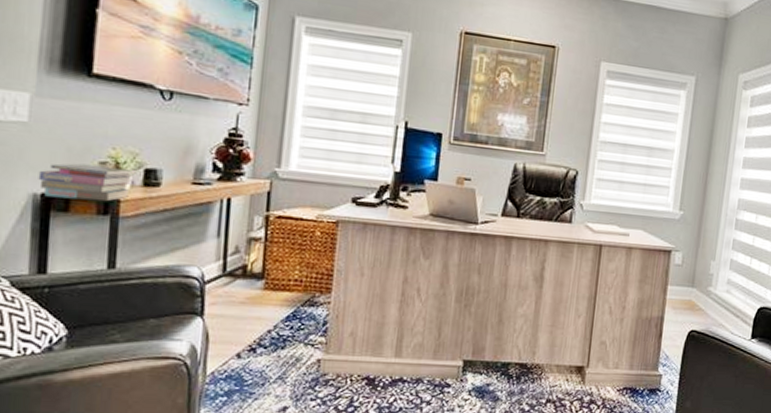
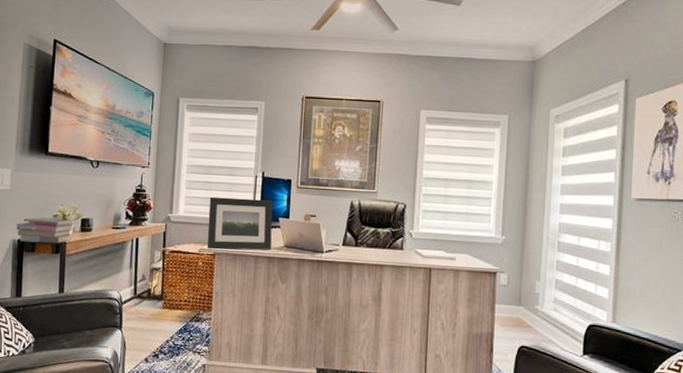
picture frame: none [327,148,417,219] -> present [206,196,273,251]

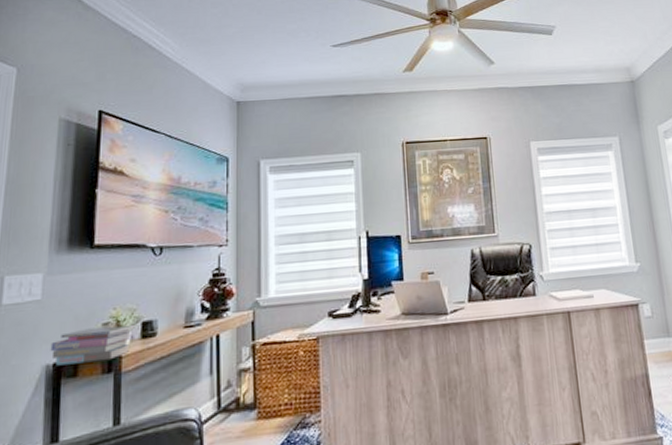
picture frame: present [206,196,273,251] -> none [306,262,387,333]

